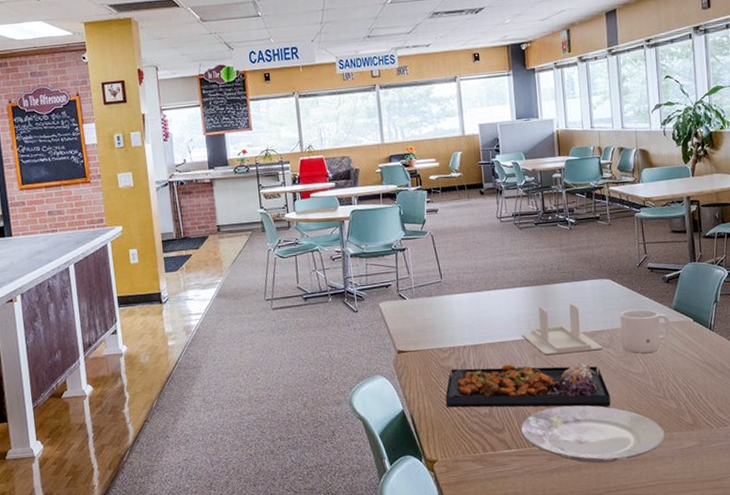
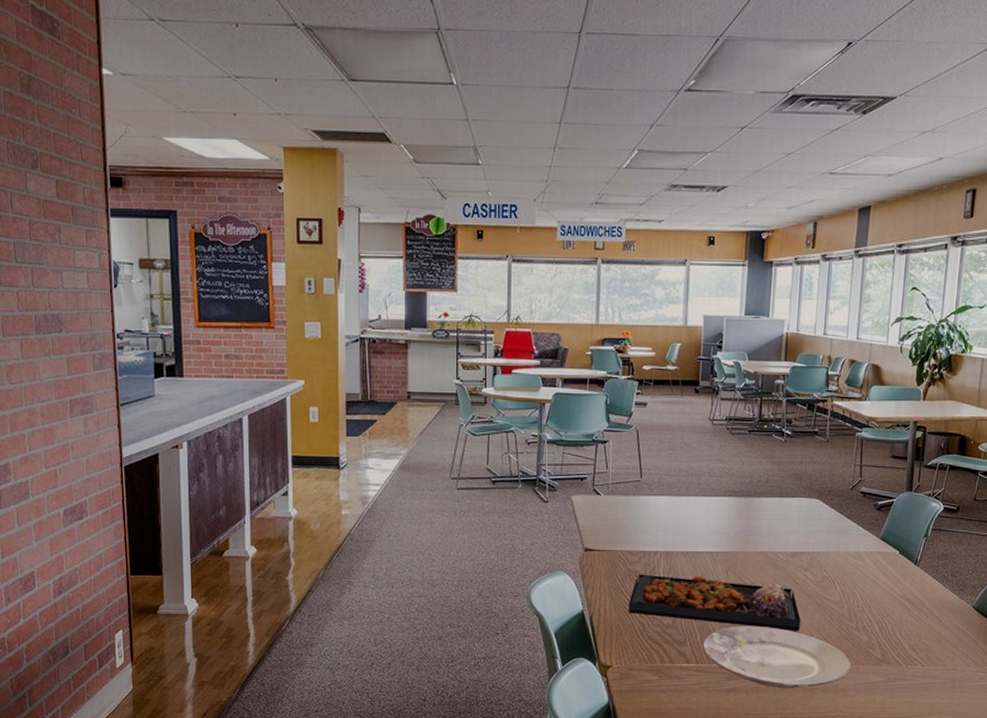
napkin holder: present [521,303,602,355] -> none [717,519,800,571]
mug: present [619,309,671,354] -> none [821,533,876,581]

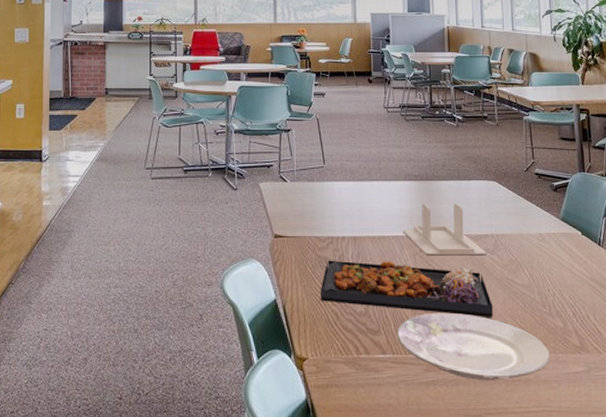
napkin holder: none [717,519,800,571] -> present [403,203,486,255]

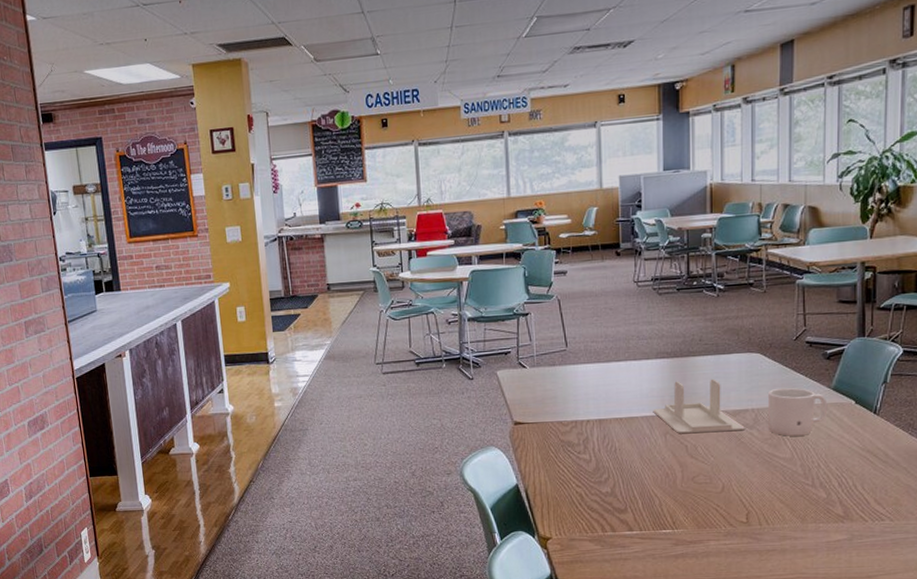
food tray: present [321,260,493,317] -> none [564,440,749,492]
plate: present [396,313,551,380] -> none [644,489,811,551]
mug: none [504,215,558,263] -> present [767,387,828,436]

